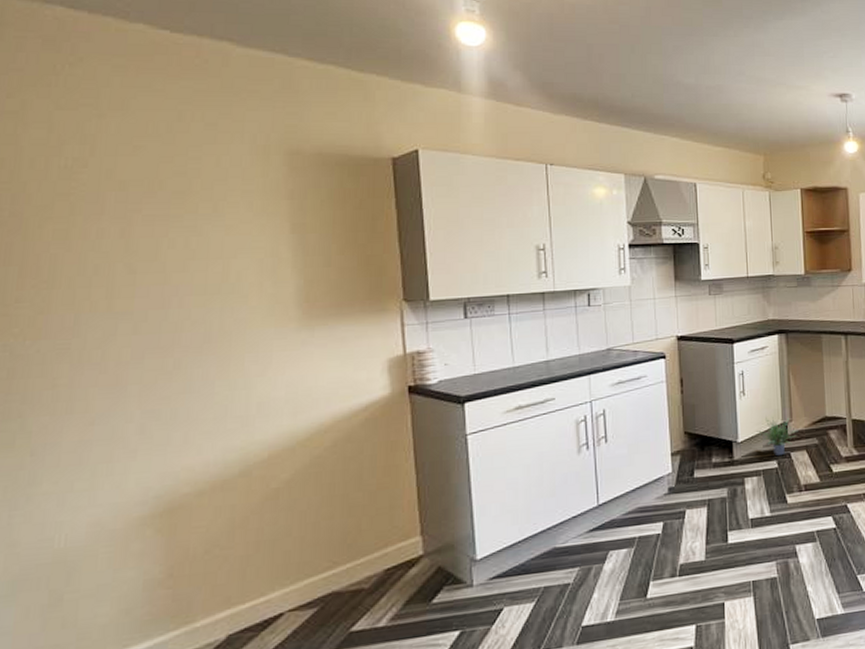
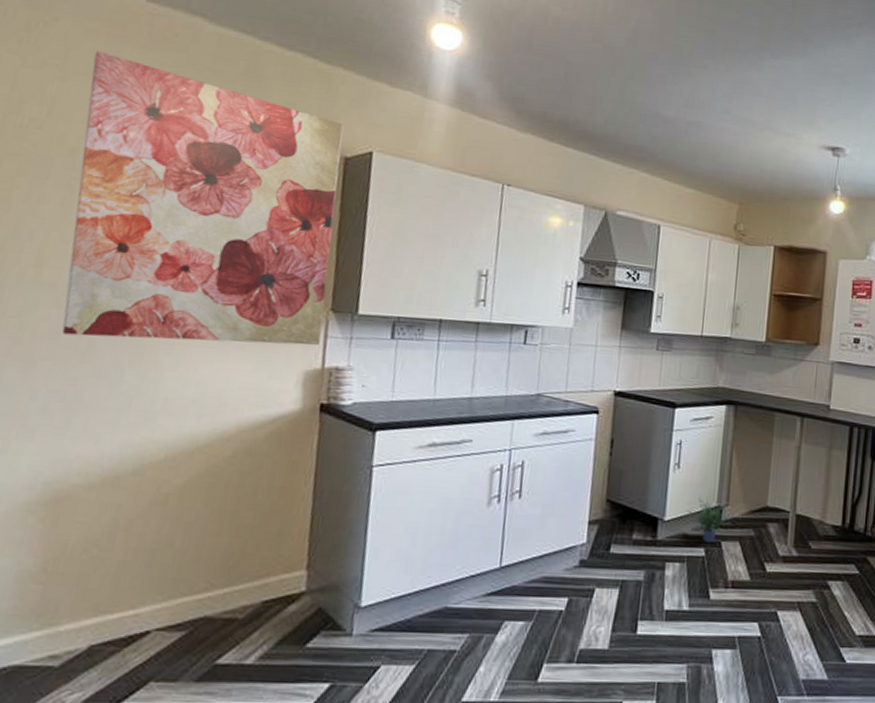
wall art: none [127,85,399,358] -> present [61,51,344,345]

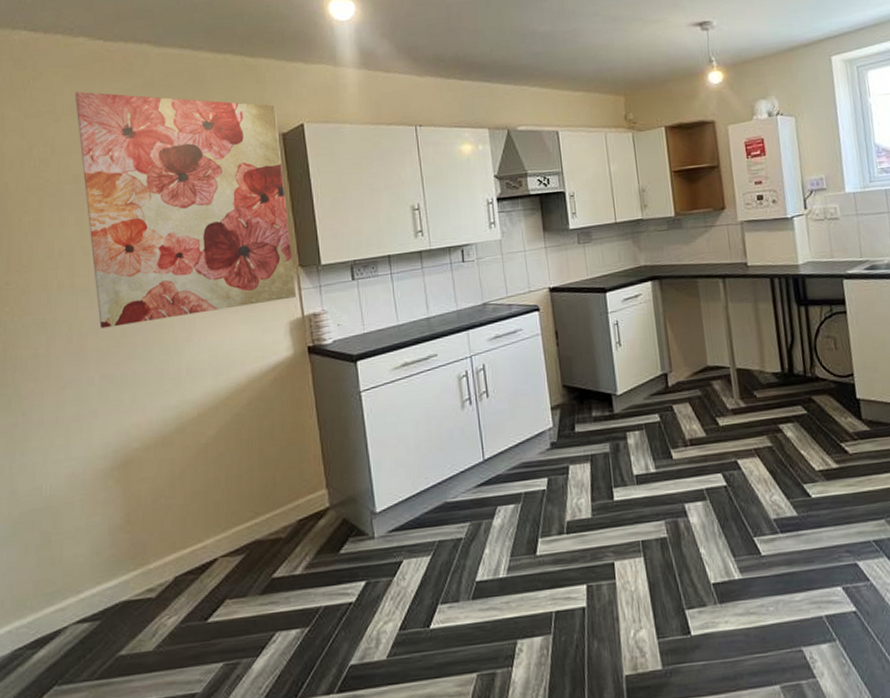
potted plant: present [687,496,734,543] -> none [636,367,679,408]

